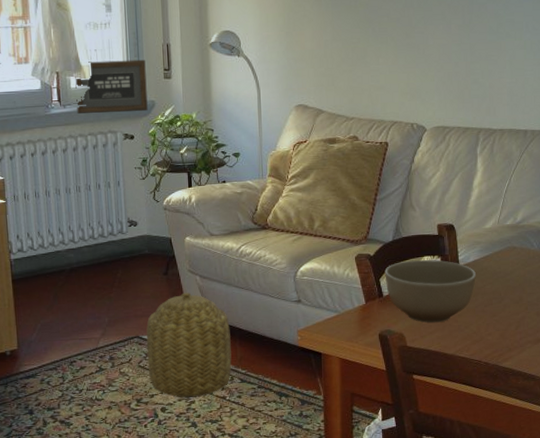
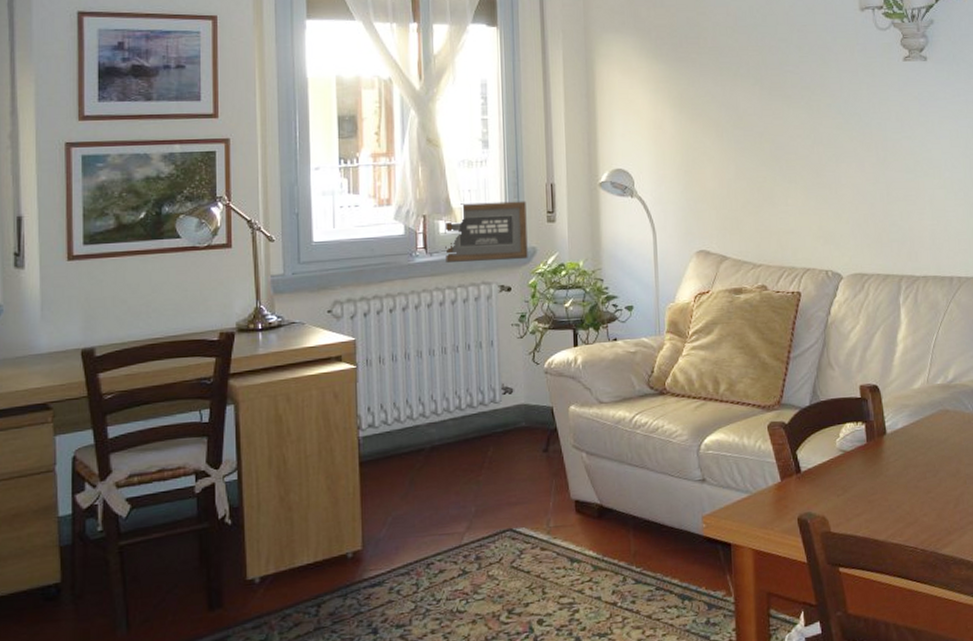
basket: present [146,292,232,398] -> none [521,472,624,605]
bowl: present [384,259,477,323] -> none [802,426,907,503]

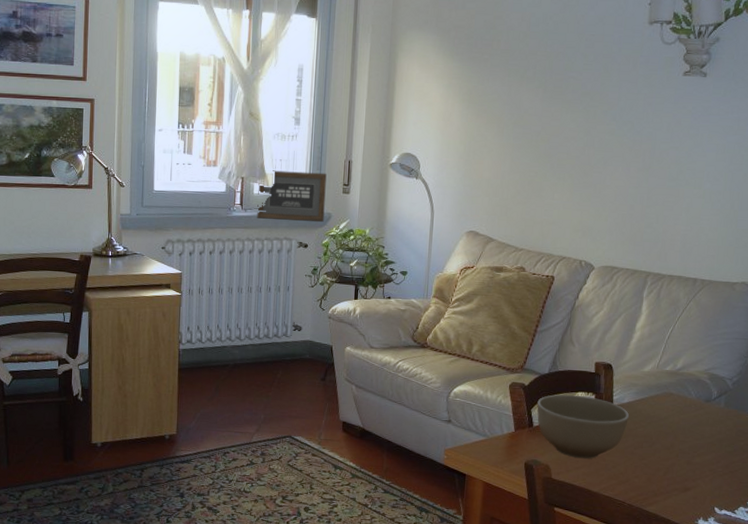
bowl: none [802,426,907,503] -> present [537,394,630,459]

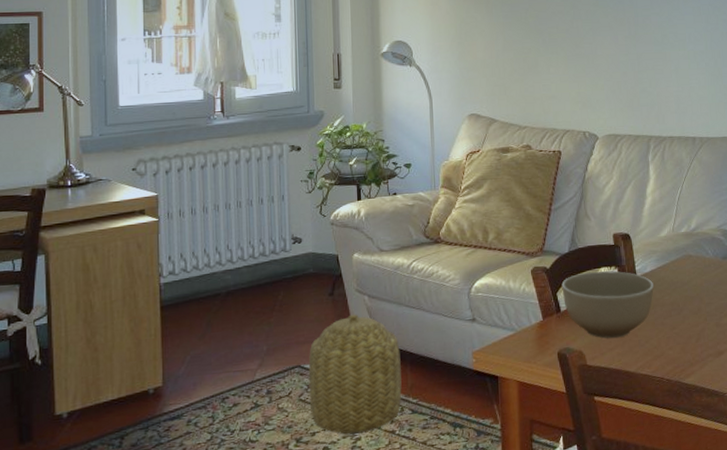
picture frame: present [257,170,327,223] -> none [240,69,316,125]
basket: none [296,399,379,501] -> present [308,314,402,434]

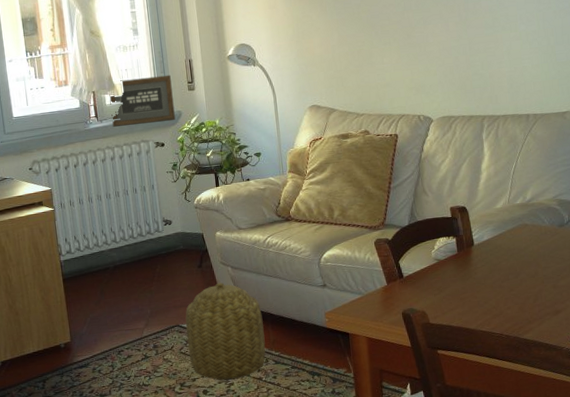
picture frame: none [240,69,316,125] -> present [109,75,176,127]
bowl: present [561,271,655,339] -> none [403,240,492,300]

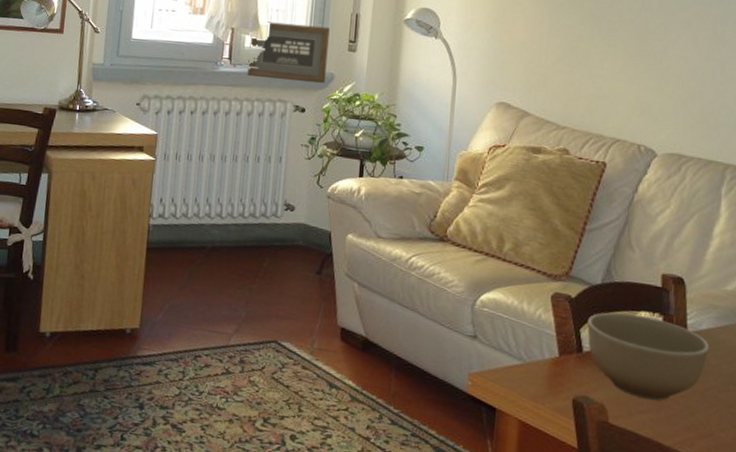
basket: present [185,282,266,380] -> none [282,299,387,431]
bowl: none [403,240,492,300] -> present [587,312,710,401]

